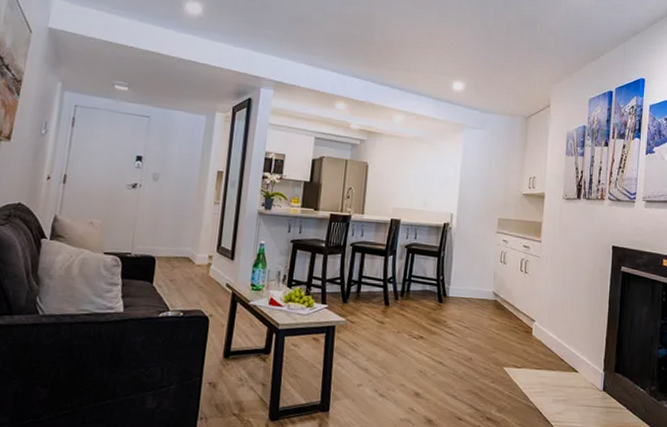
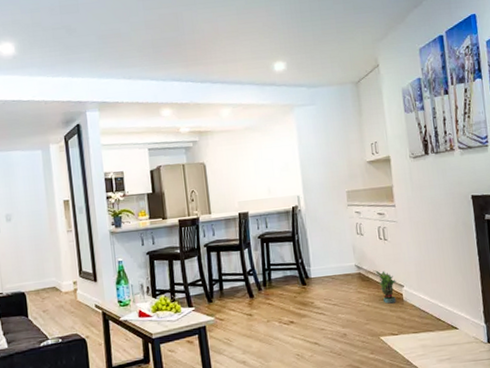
potted plant: none [508,299,529,336] -> present [372,269,396,304]

